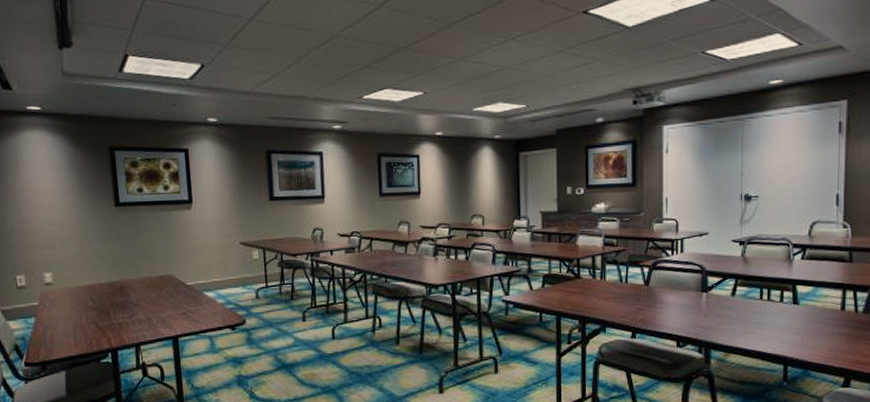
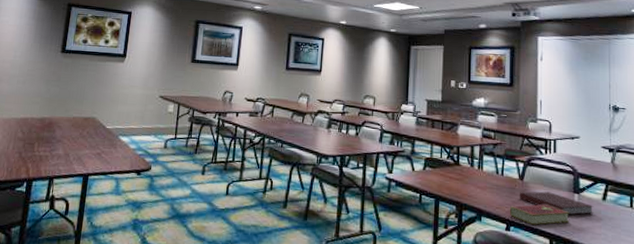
hardcover book: none [634,307,698,329] -> present [509,204,570,225]
notebook: none [644,294,723,315] -> present [519,191,594,215]

